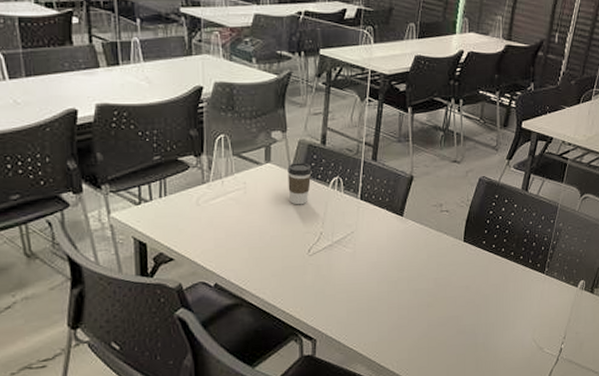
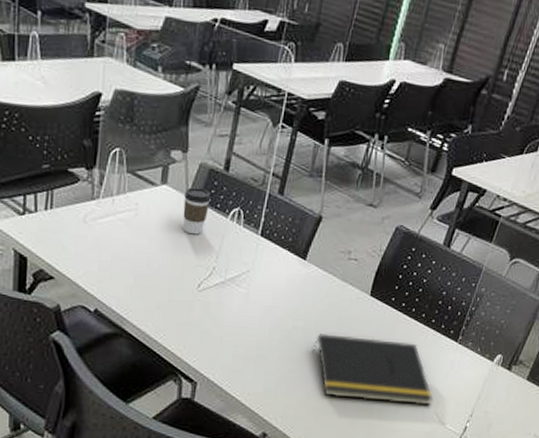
notepad: none [418,279,530,337] -> present [313,333,433,405]

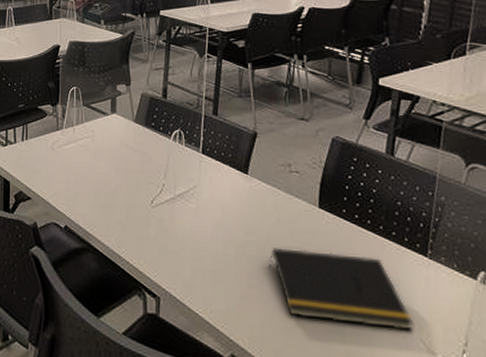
coffee cup: present [183,187,211,235] -> none [131,114,154,156]

